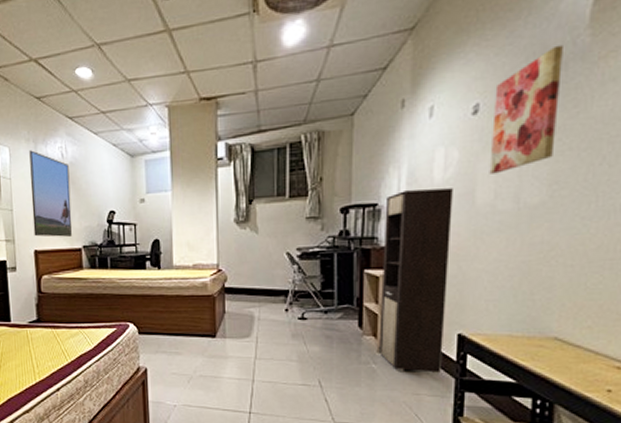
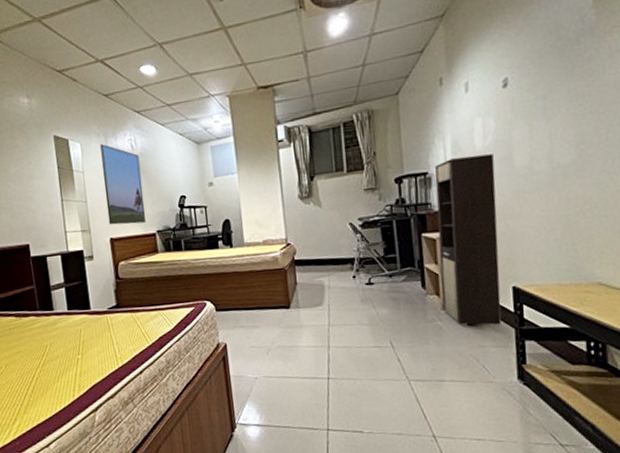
wall art: present [489,44,563,174] -> none [520,23,577,139]

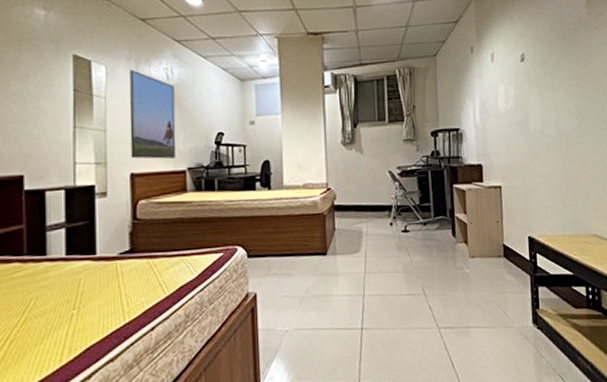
cabinet: present [435,154,502,326] -> none [465,117,519,273]

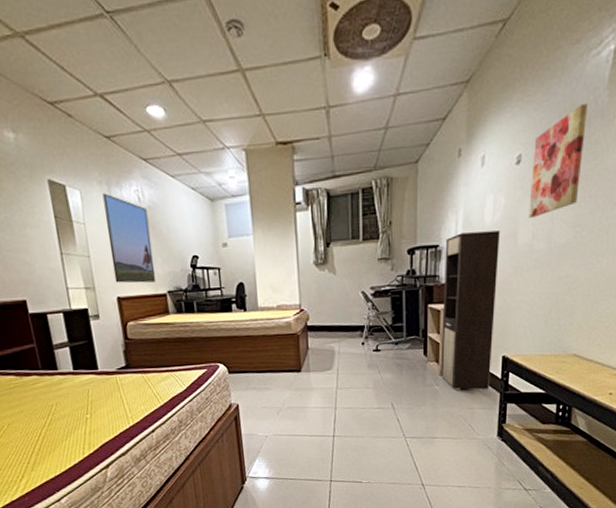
cabinet: none [465,117,519,273] -> present [441,230,500,391]
wall art: none [533,17,576,107] -> present [528,103,588,218]

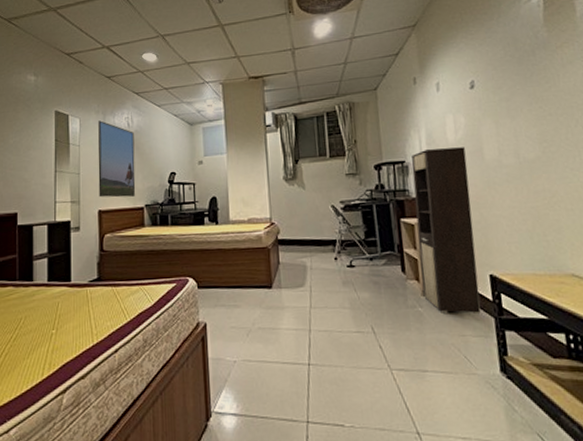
wall art: present [528,103,588,218] -> none [484,38,538,135]

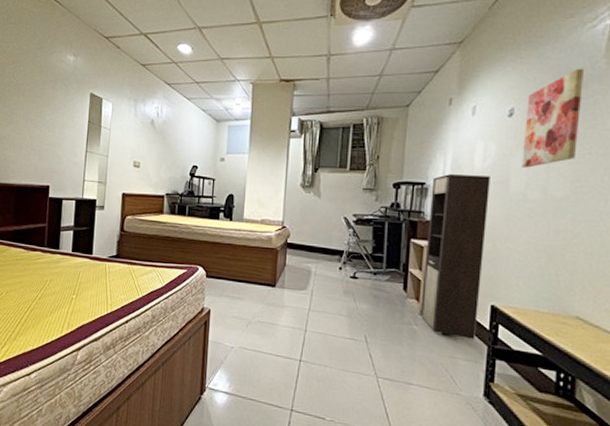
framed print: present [98,120,136,198] -> none [124,107,162,184]
wall art: none [484,38,538,135] -> present [521,68,584,168]

